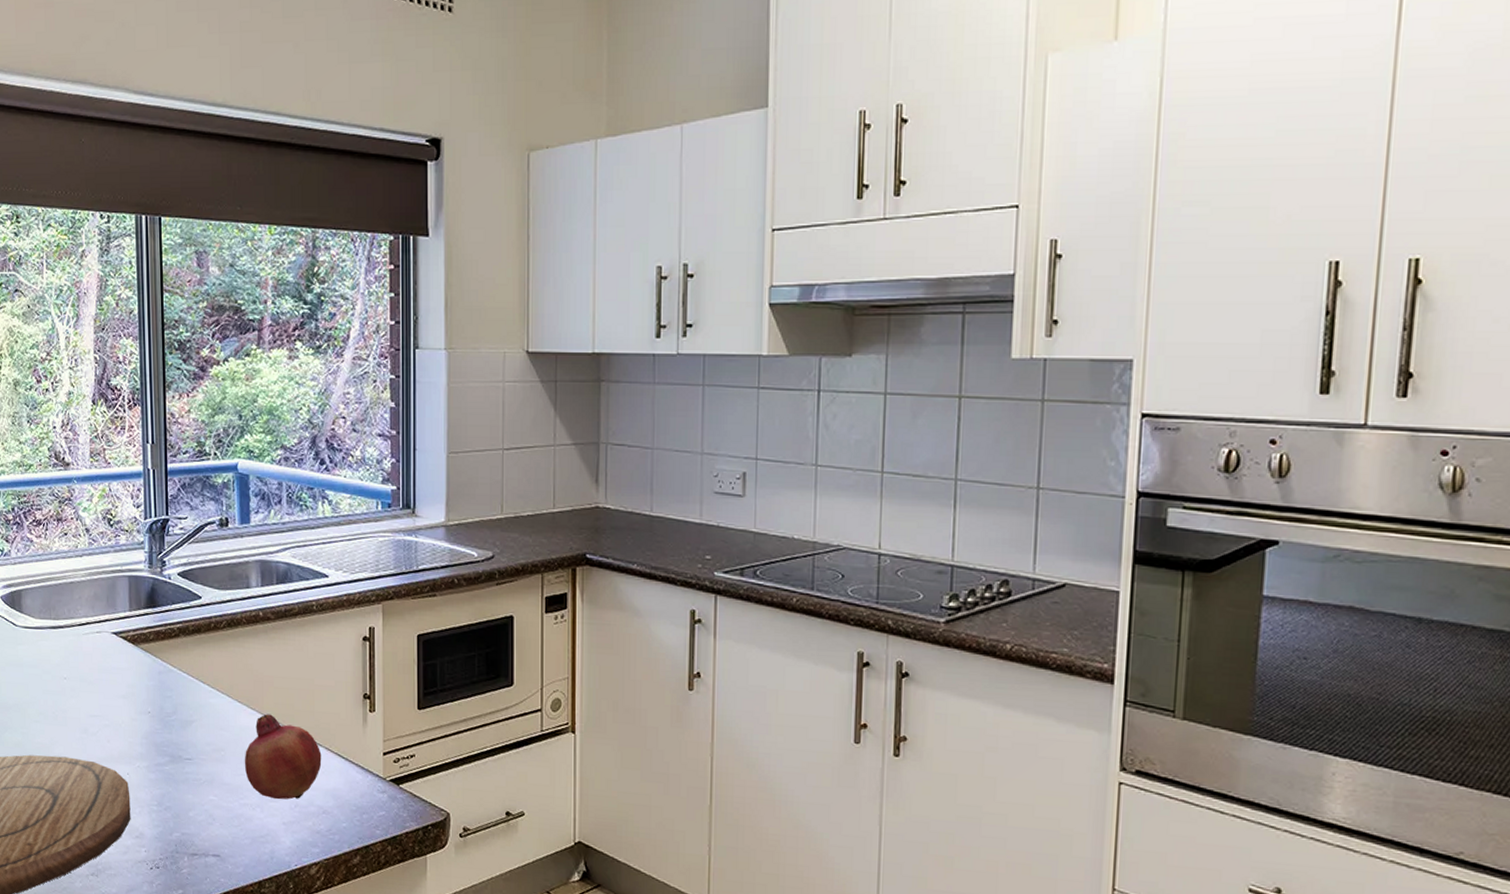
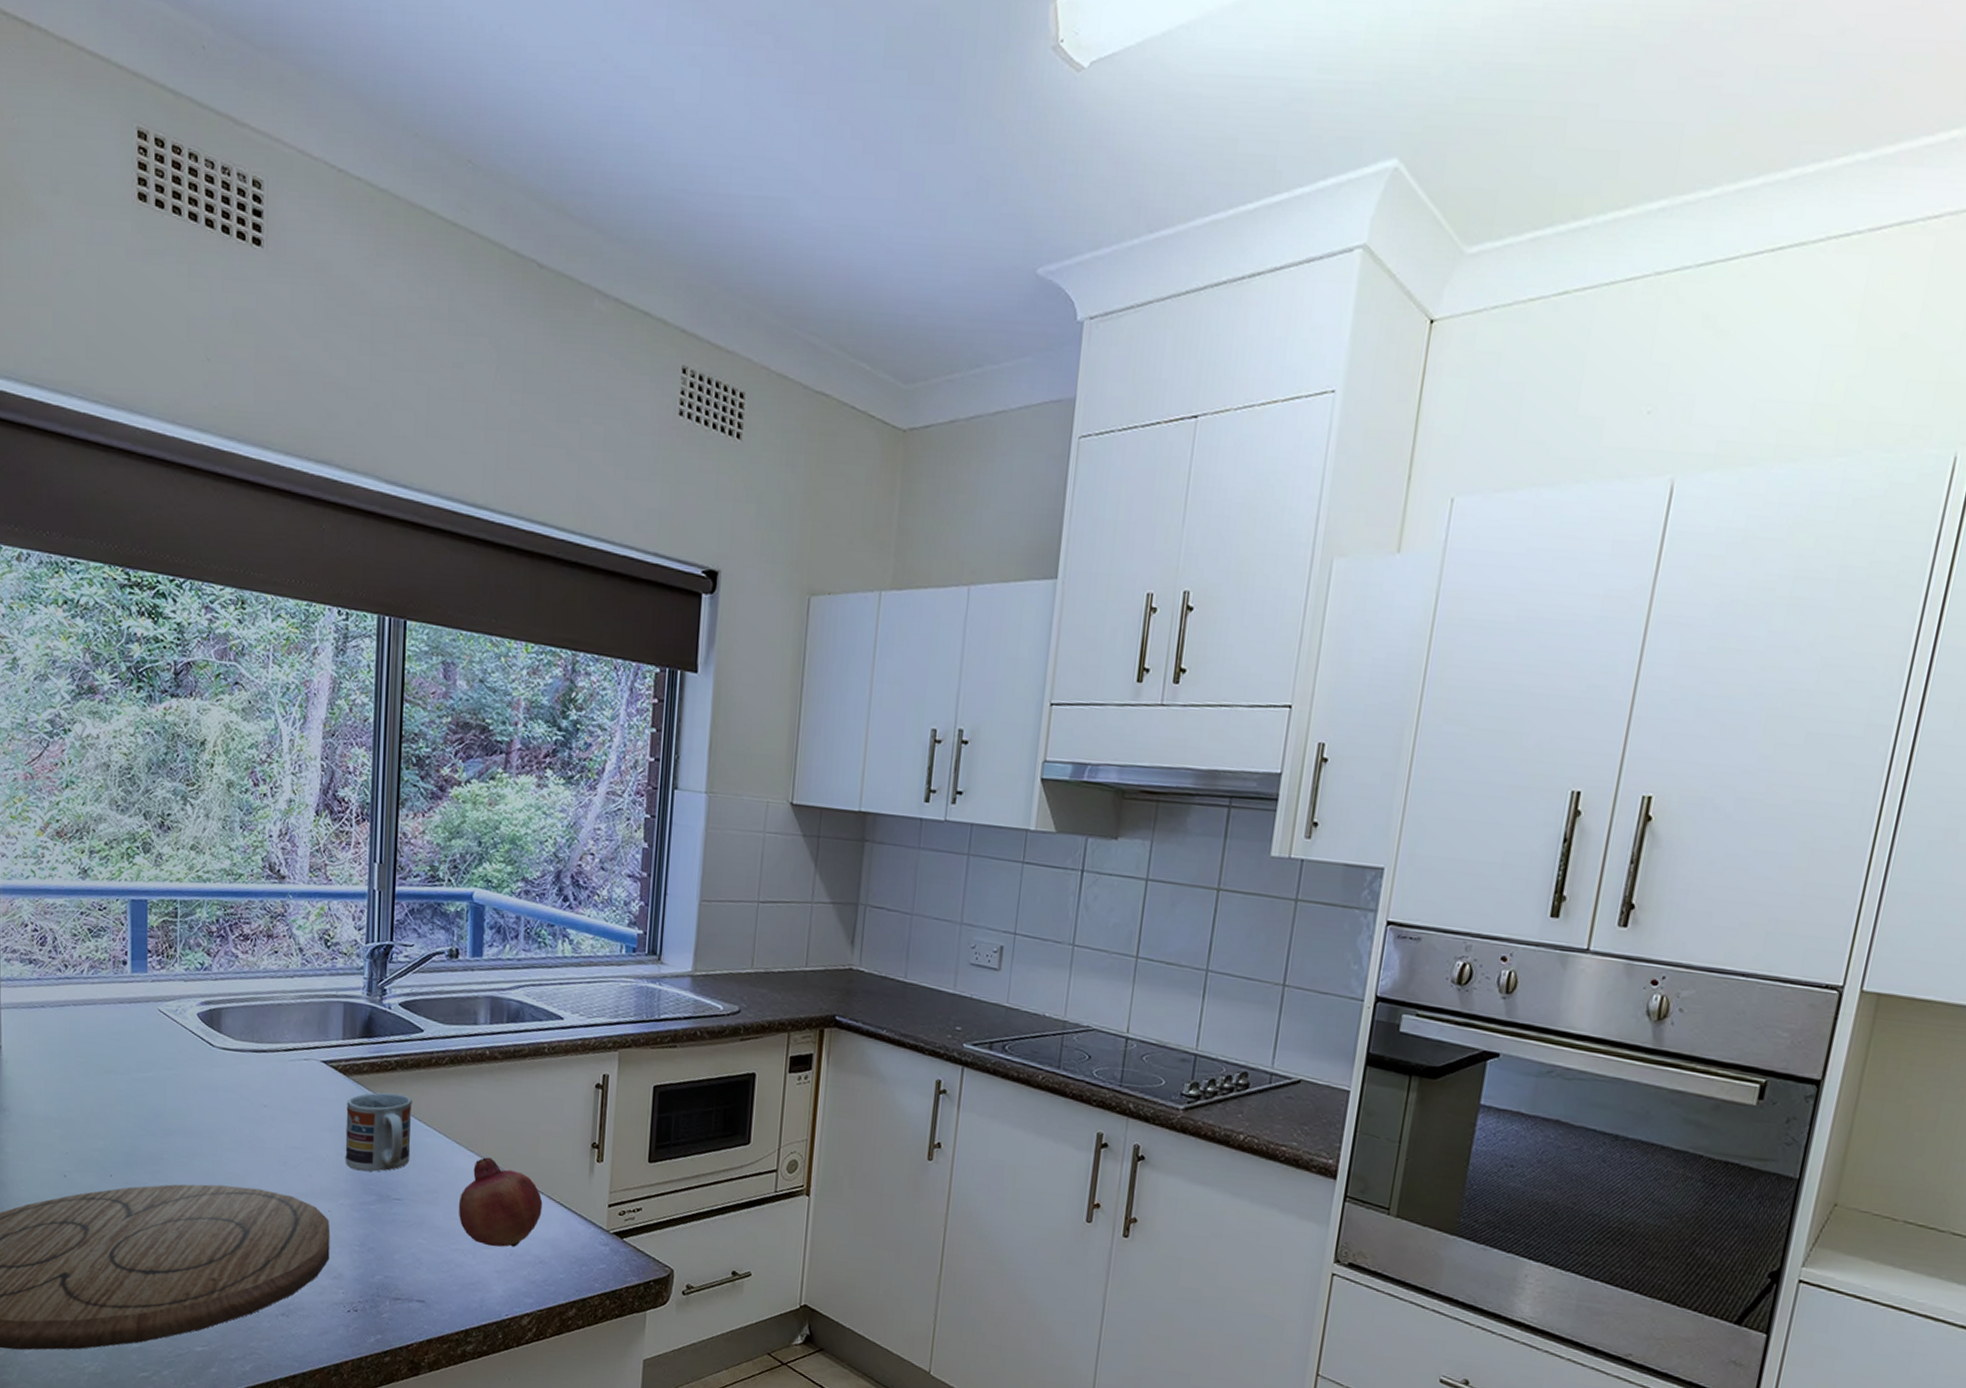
cup: none [137,658,198,735] -> present [345,1092,413,1172]

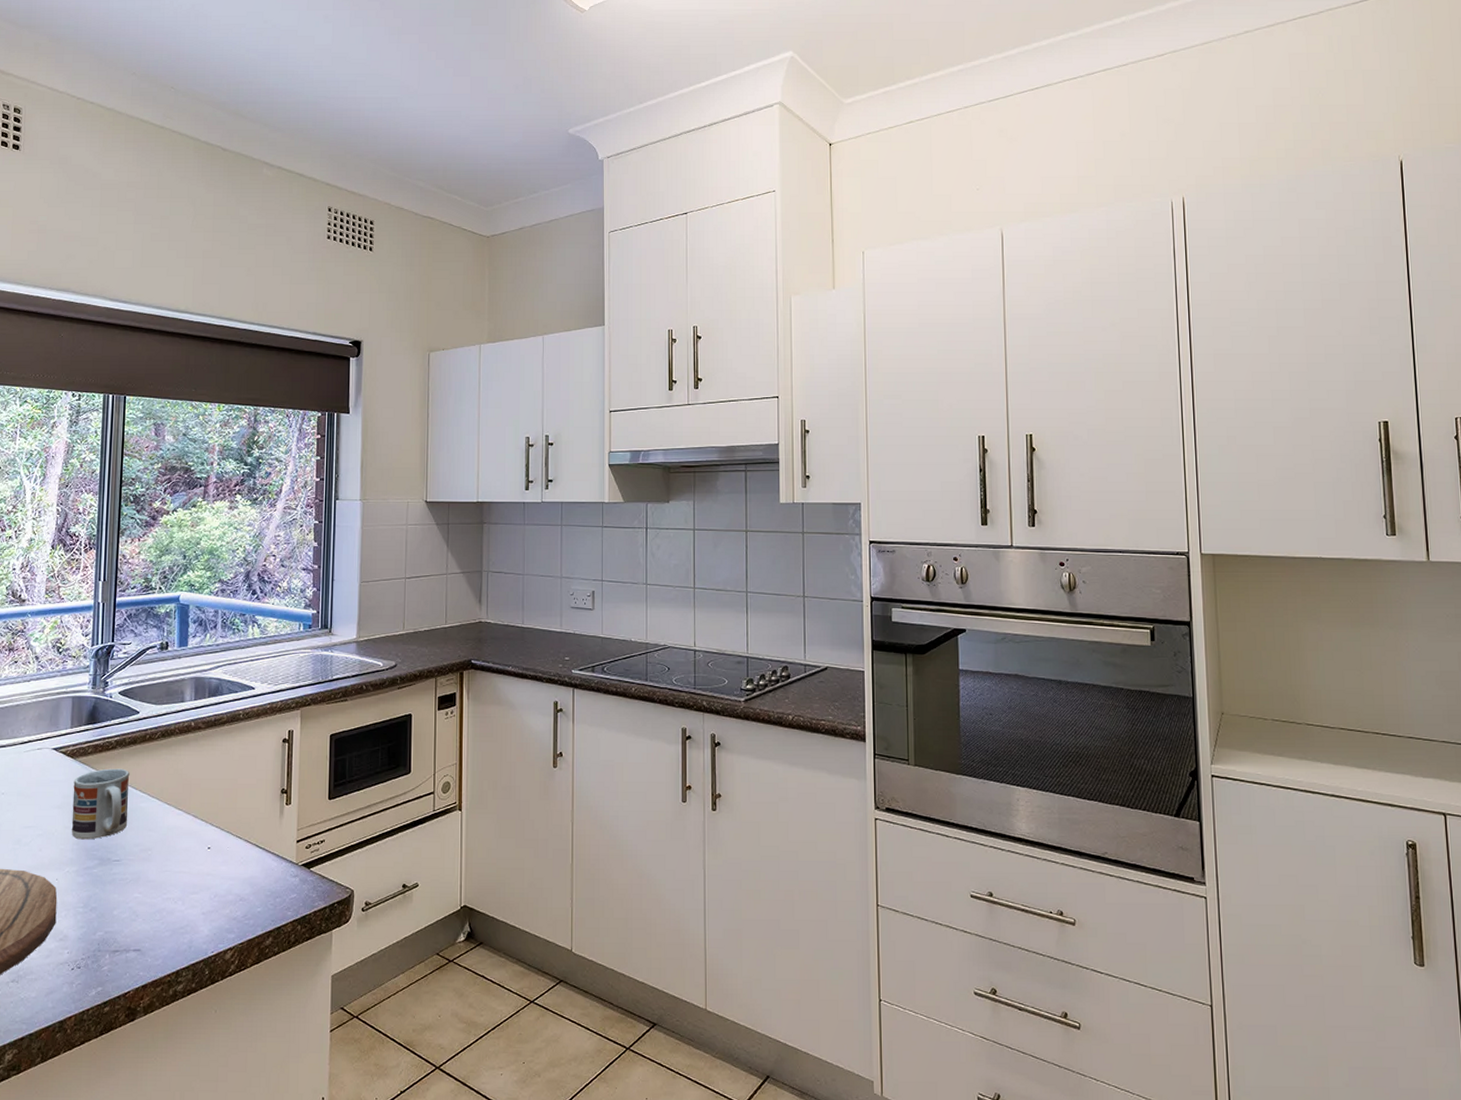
fruit: present [458,1157,543,1247] -> none [169,813,241,892]

